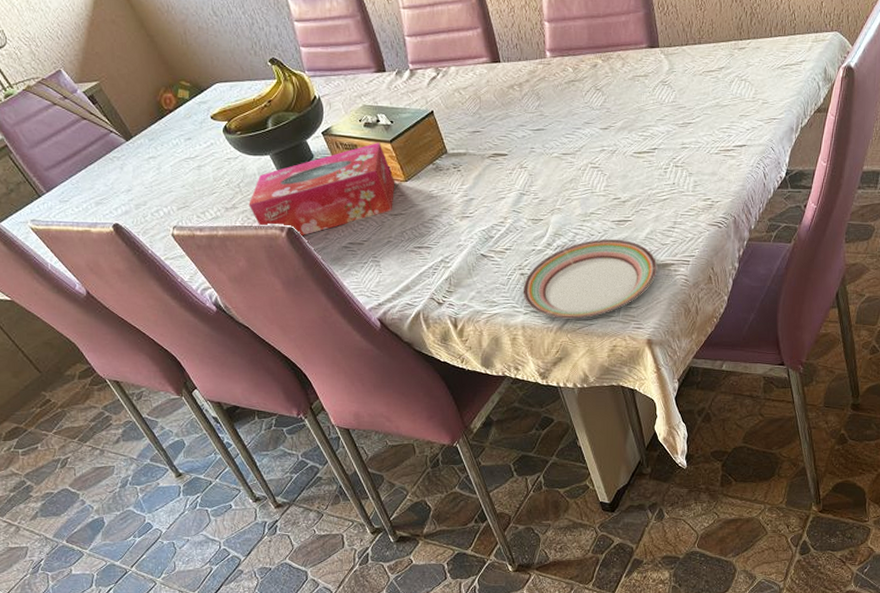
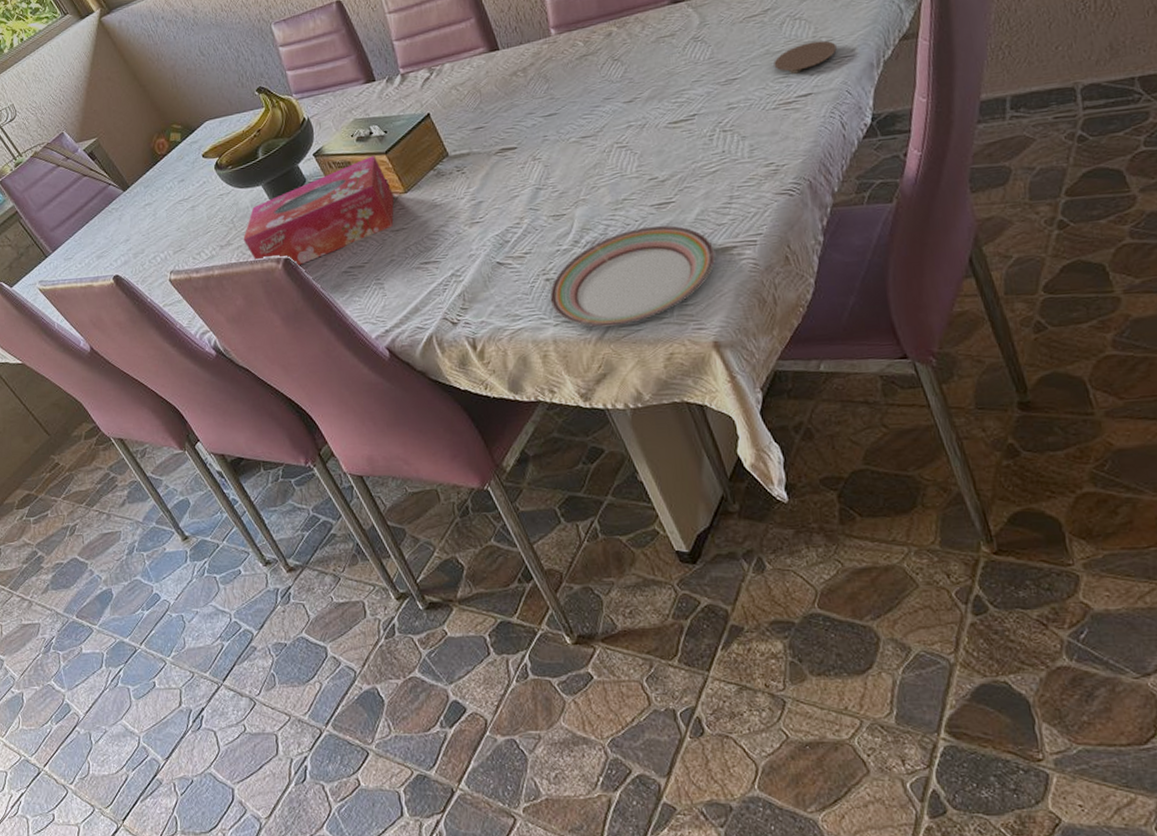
coaster: none [721,102,769,127] -> present [774,40,837,74]

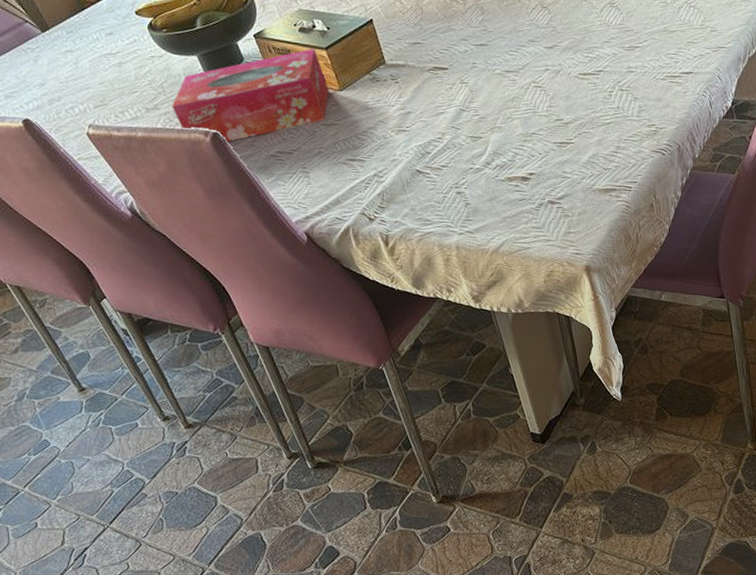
plate: present [549,225,716,327] -> none [458,160,599,241]
coaster: present [774,40,837,74] -> none [668,28,717,53]

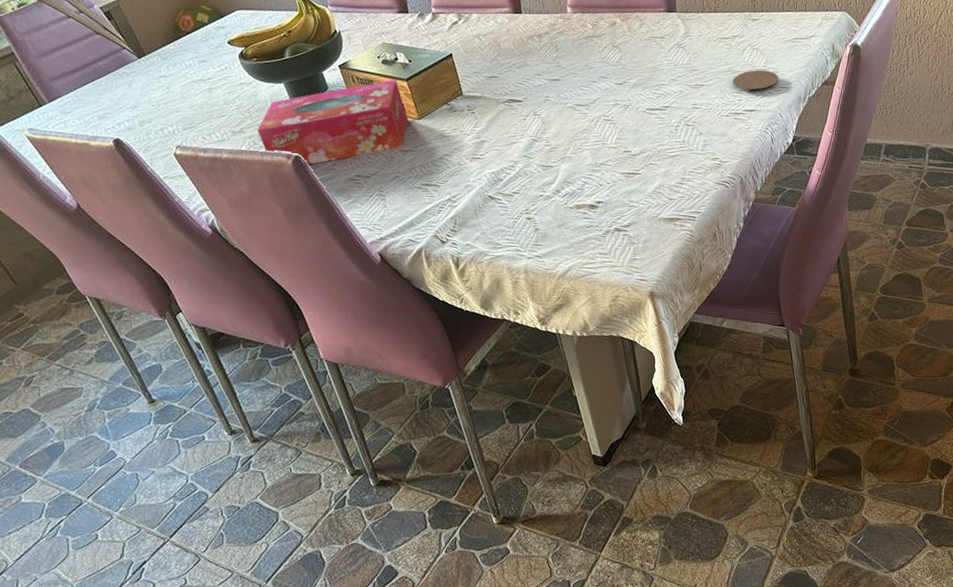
coaster: none [668,28,717,53] -> present [732,69,779,92]

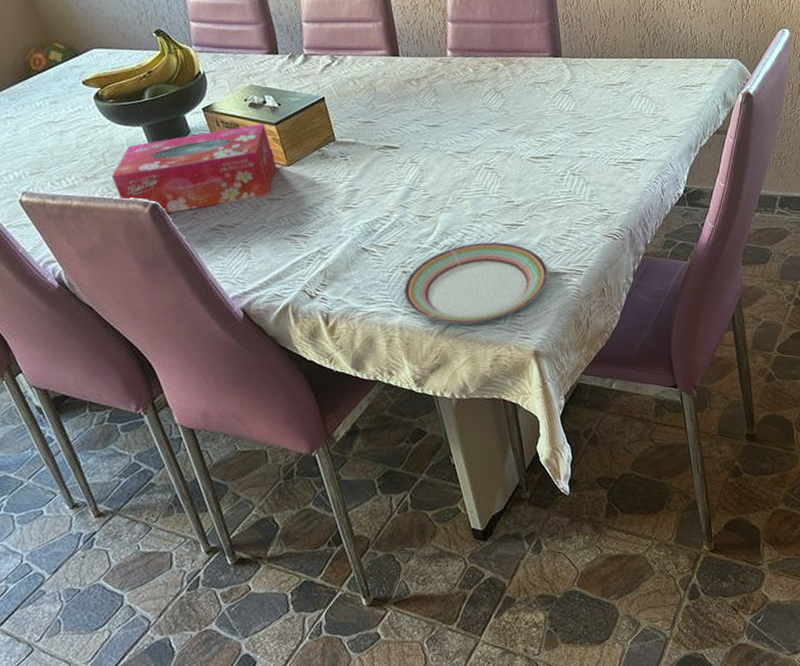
plate: none [528,189,664,267] -> present [403,242,549,324]
coaster: present [732,69,779,92] -> none [620,117,669,141]

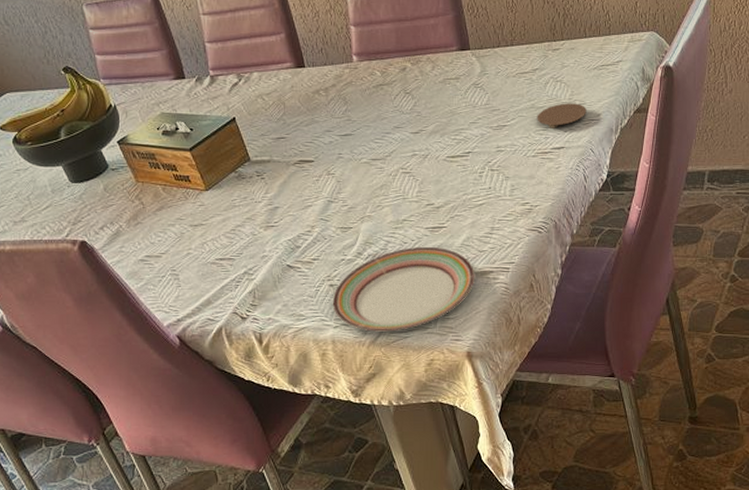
tissue box: present [111,123,277,214] -> none [39,150,195,250]
coaster: none [620,117,669,141] -> present [537,103,586,128]

